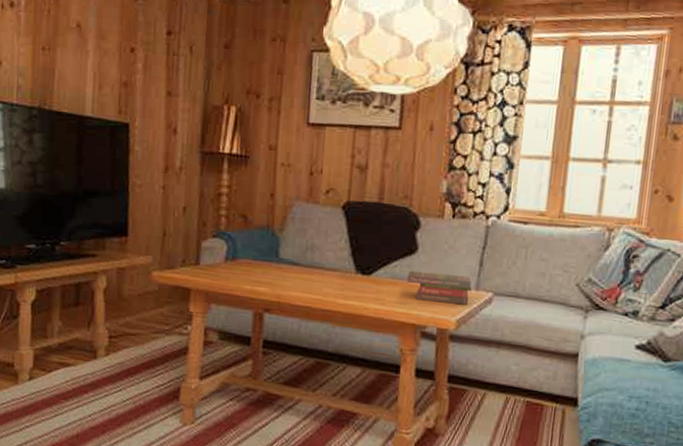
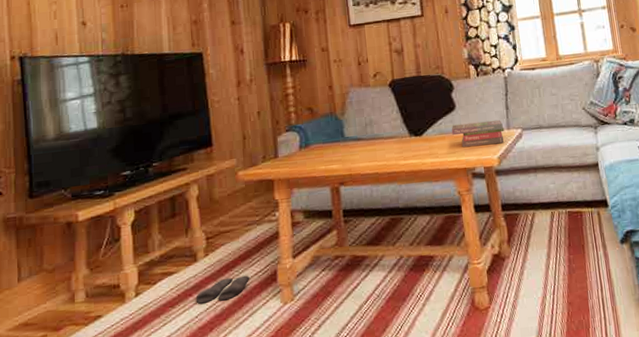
slippers: none [90,382,151,407] -> present [195,274,250,304]

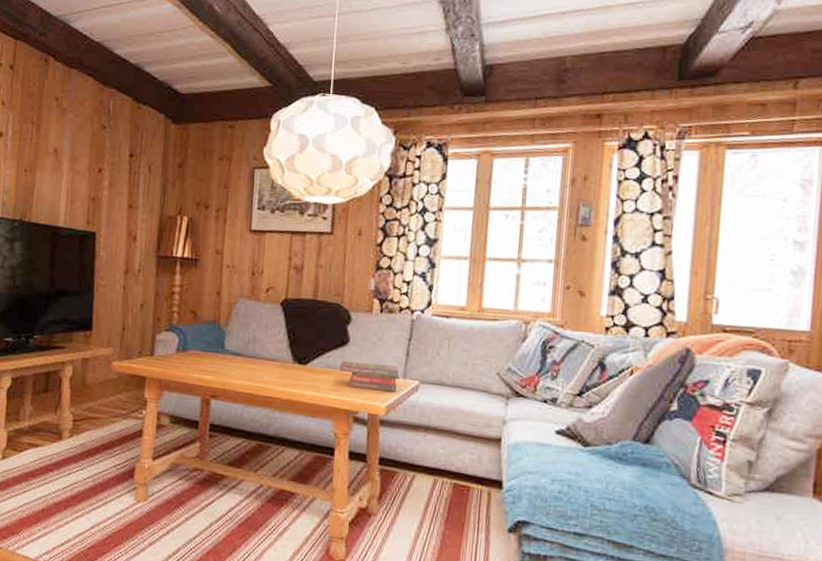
slippers: present [195,274,250,304] -> none [55,462,109,484]

